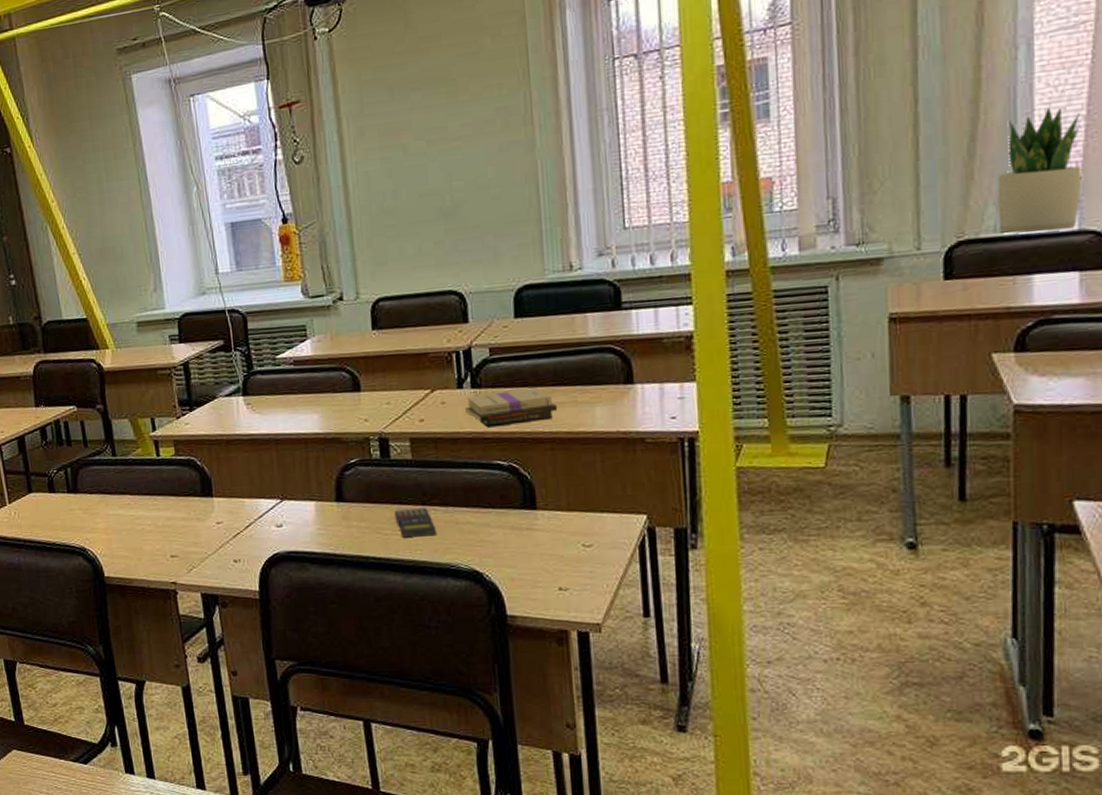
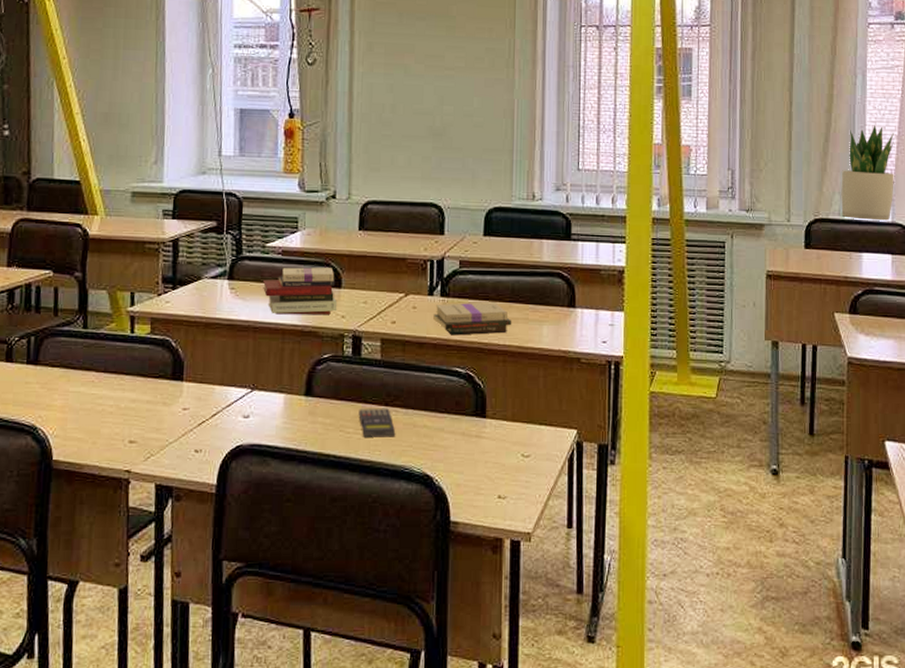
books: none [278,372,359,425] -> present [263,267,338,315]

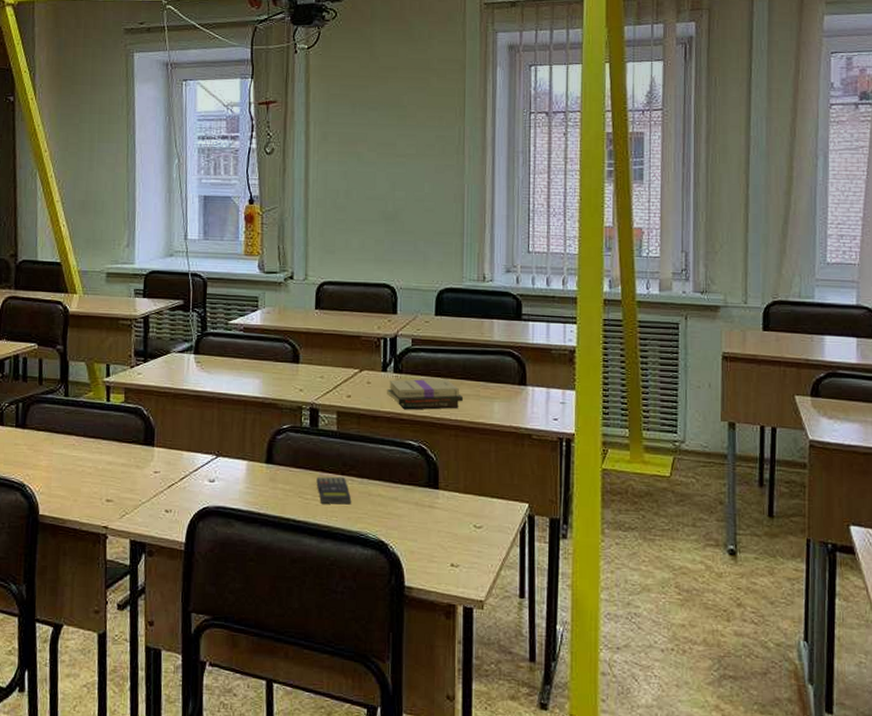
books: present [263,267,338,315] -> none [226,343,296,388]
planter: present [841,125,894,221] -> none [801,207,859,303]

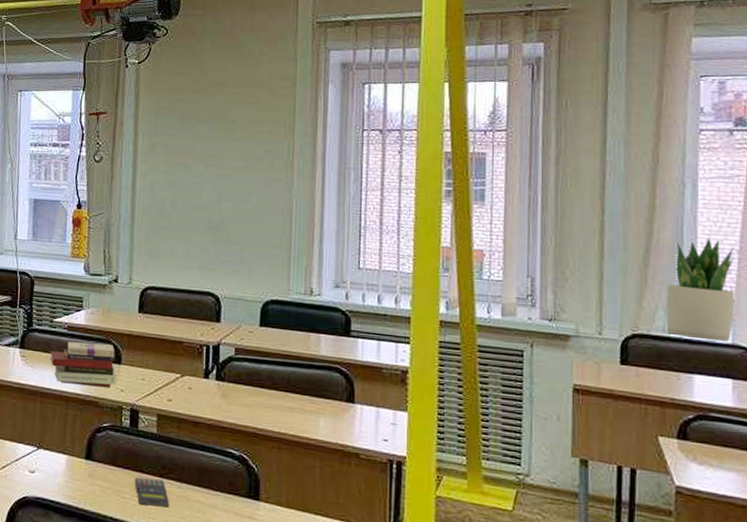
books: none [226,343,296,388] -> present [50,342,117,387]
books: present [387,378,464,410] -> none [208,387,288,421]
planter: none [801,207,859,303] -> present [666,238,735,342]

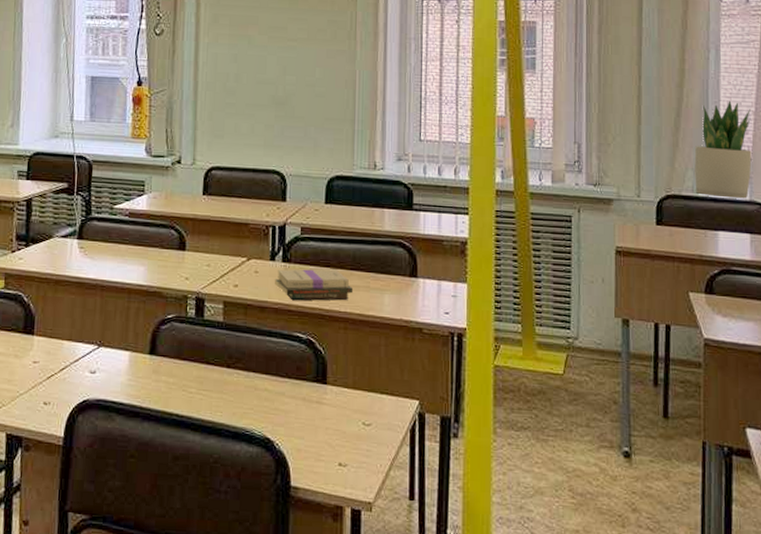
books: present [50,342,117,387] -> none [110,229,182,276]
calculator: present [134,477,170,507] -> none [201,369,237,399]
books: none [208,387,288,421] -> present [275,269,354,301]

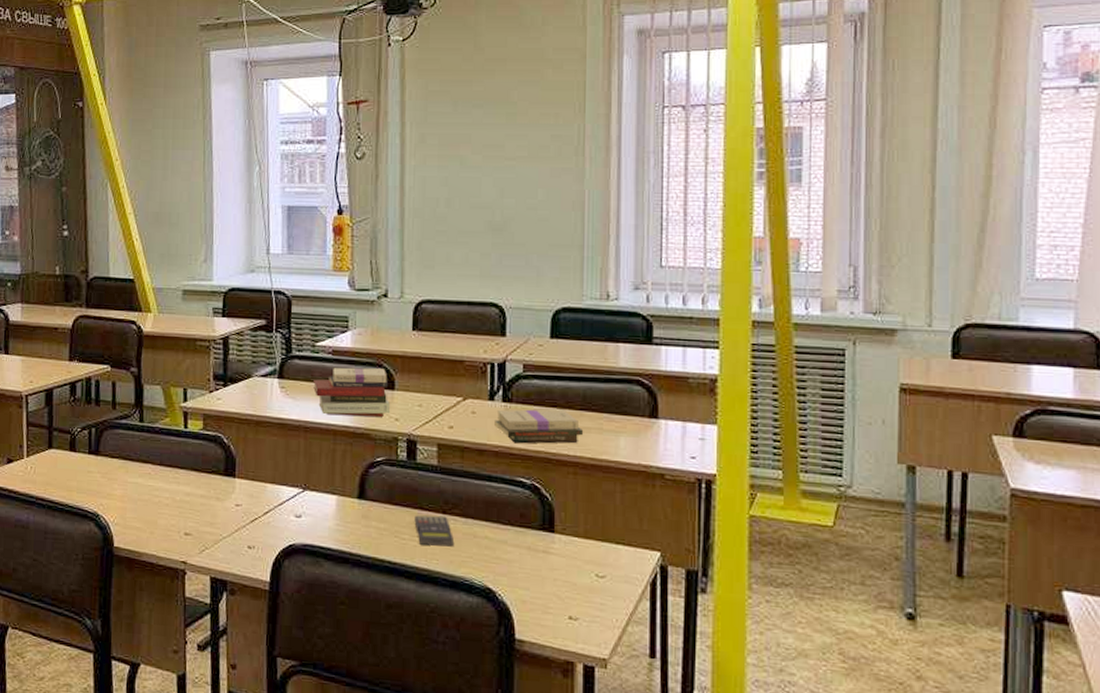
books: none [110,229,182,276] -> present [313,367,391,417]
calculator: none [201,369,237,399] -> present [414,515,455,546]
planter: present [694,100,752,199] -> none [1002,211,1078,327]

